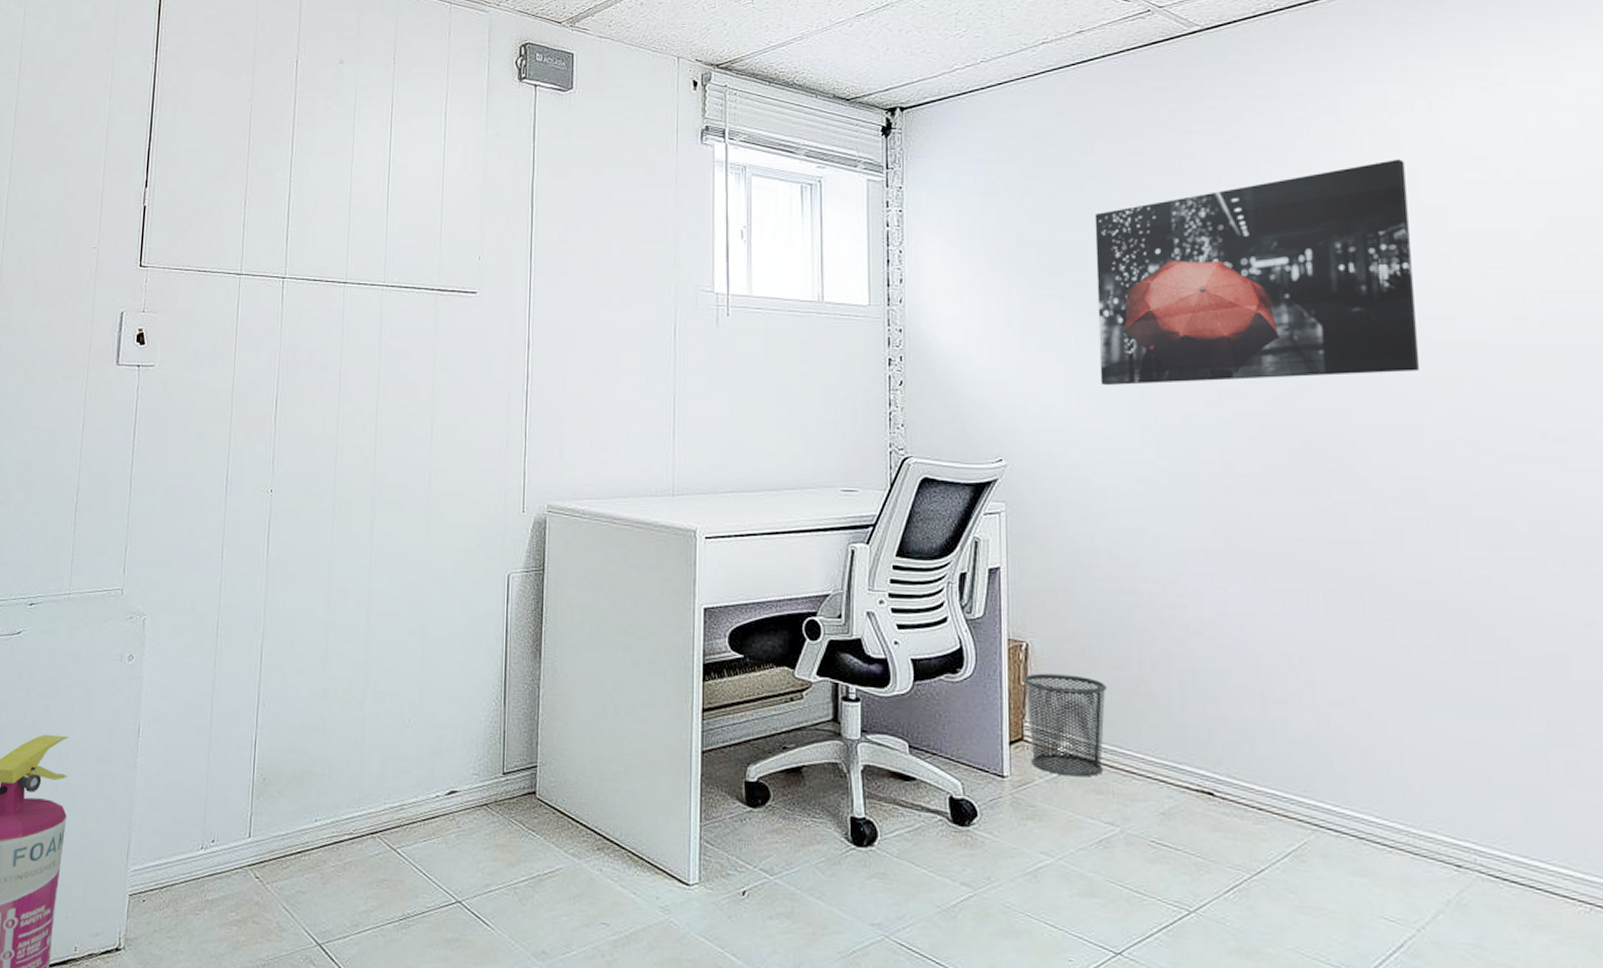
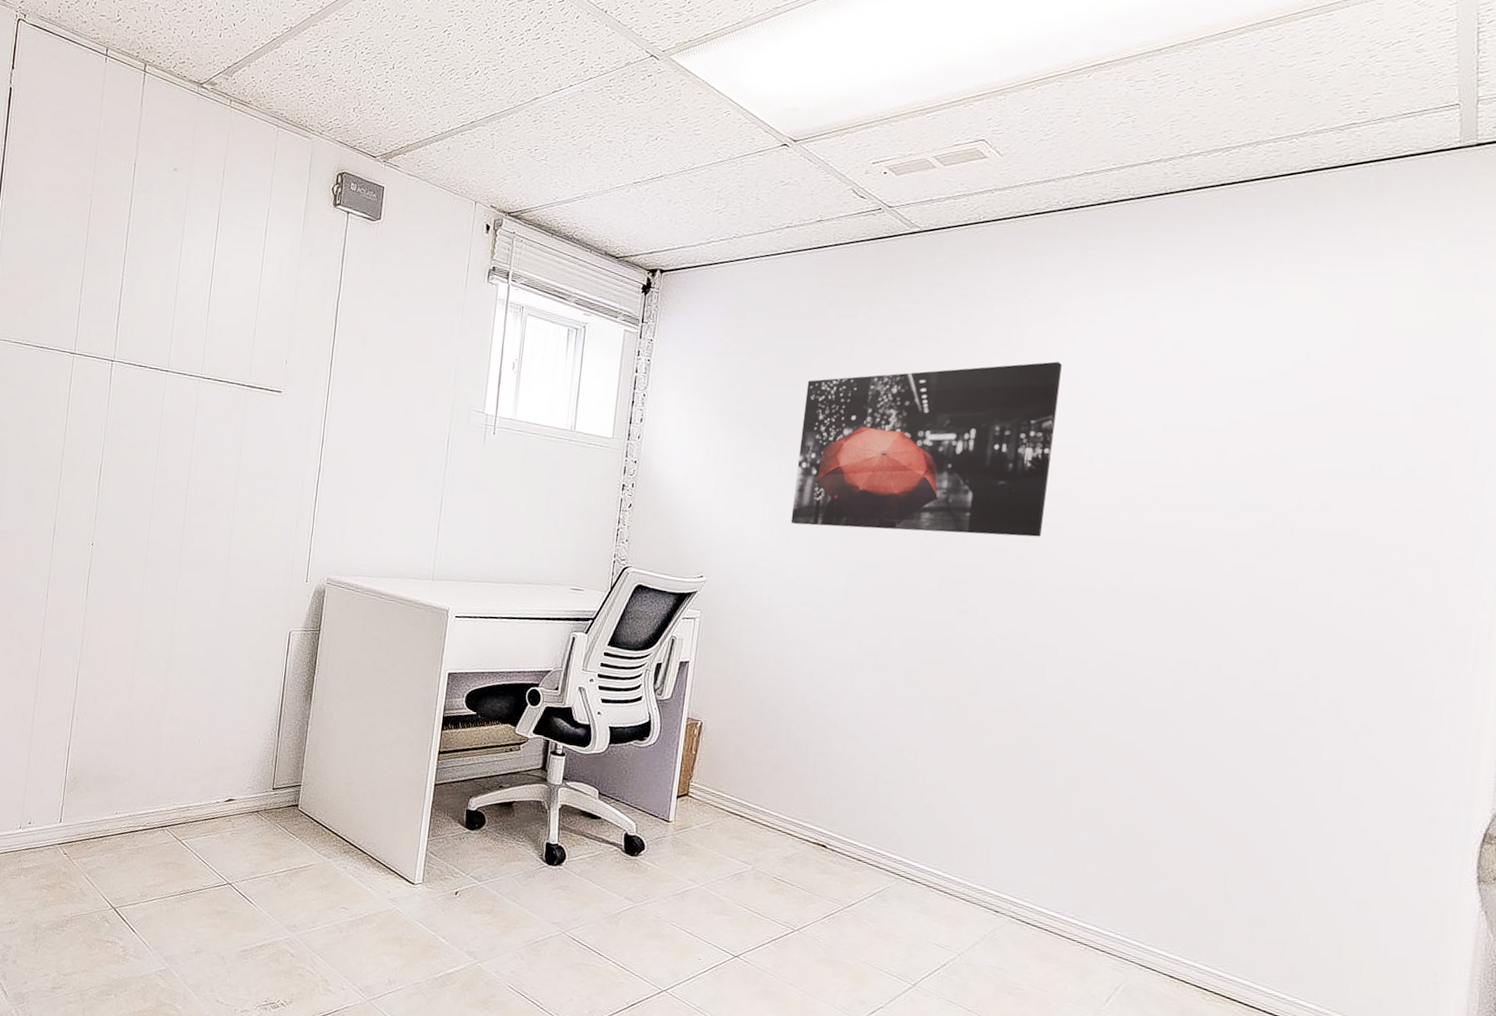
waste bin: present [1024,673,1108,777] -> none [691,746,759,827]

